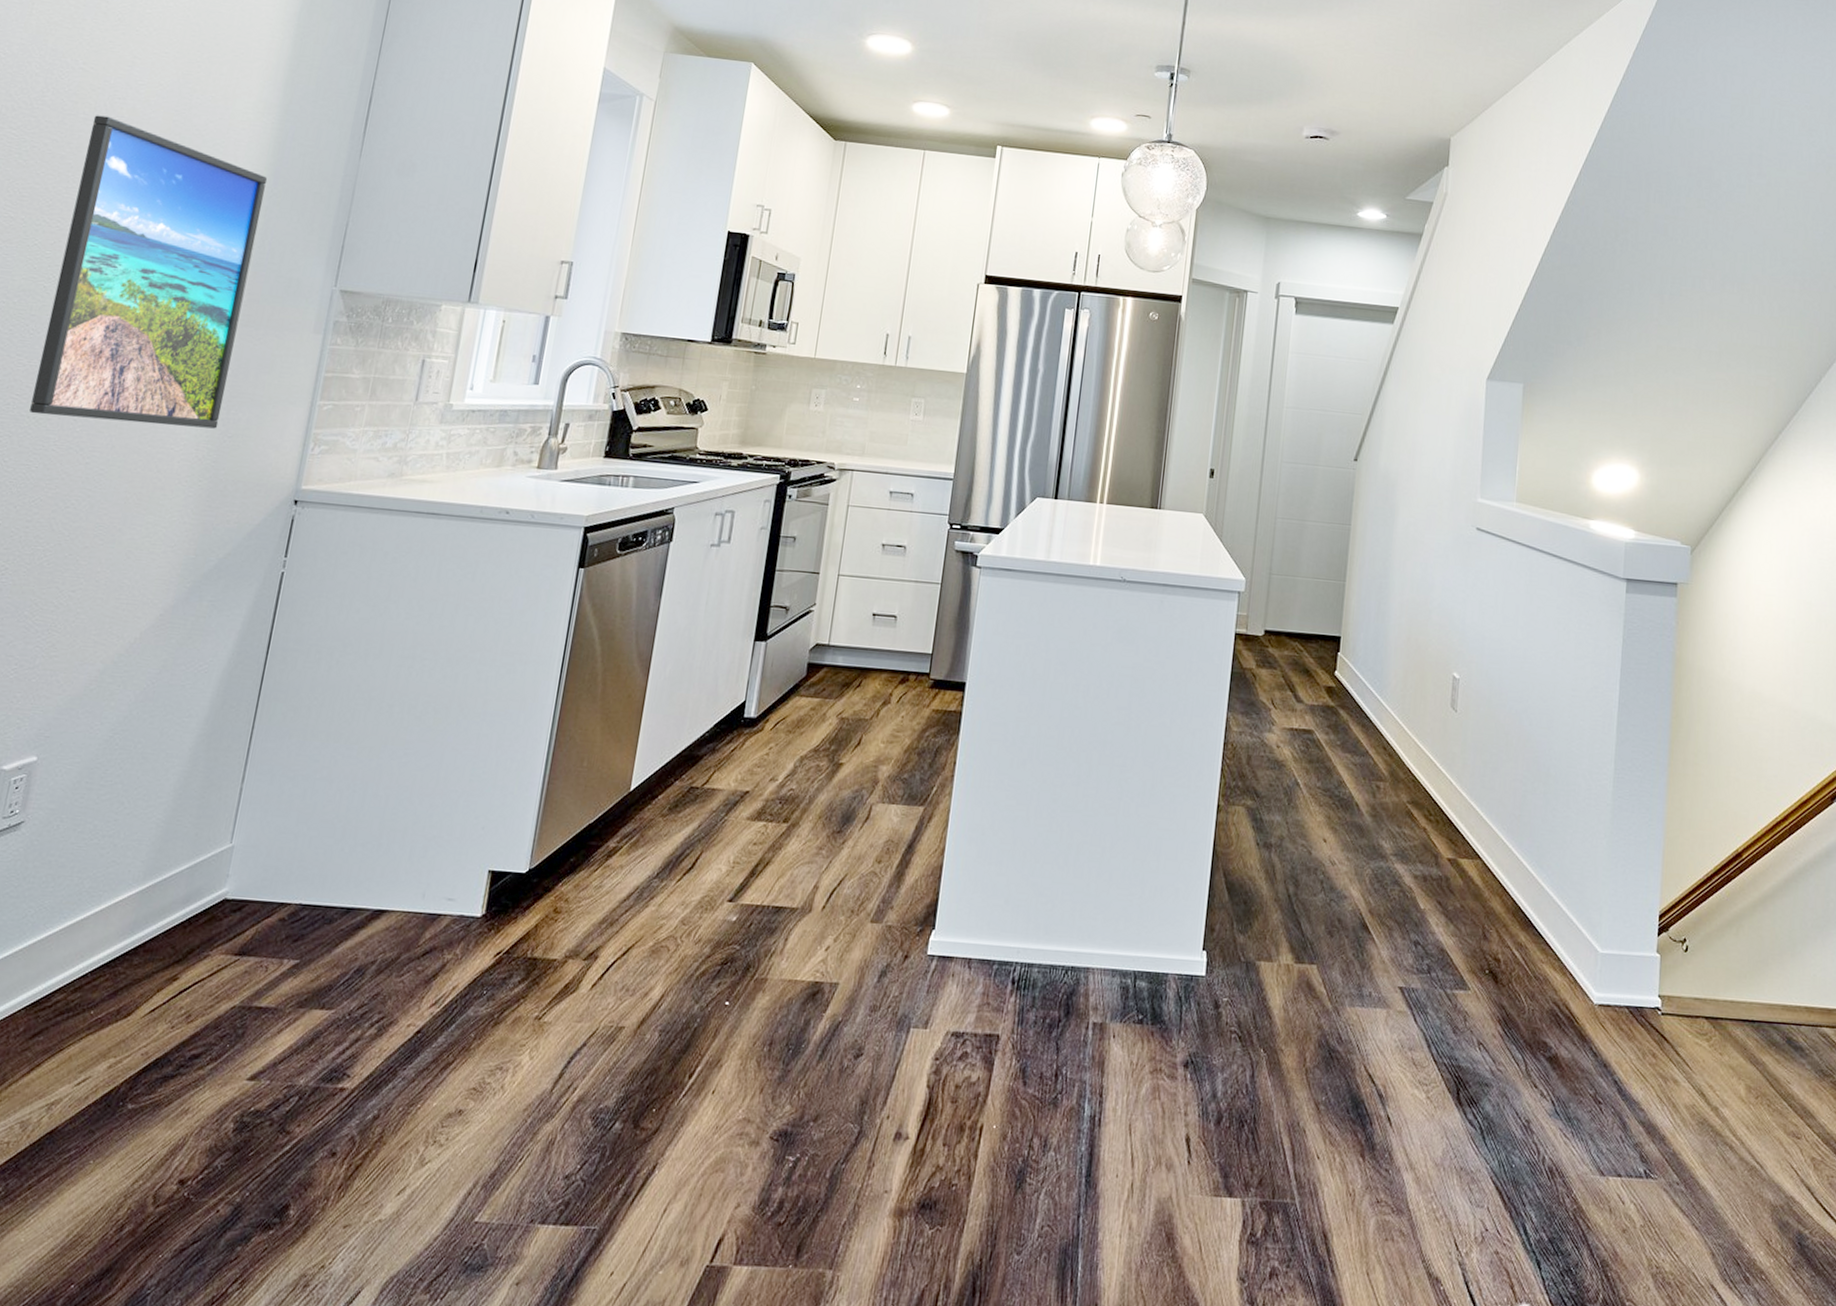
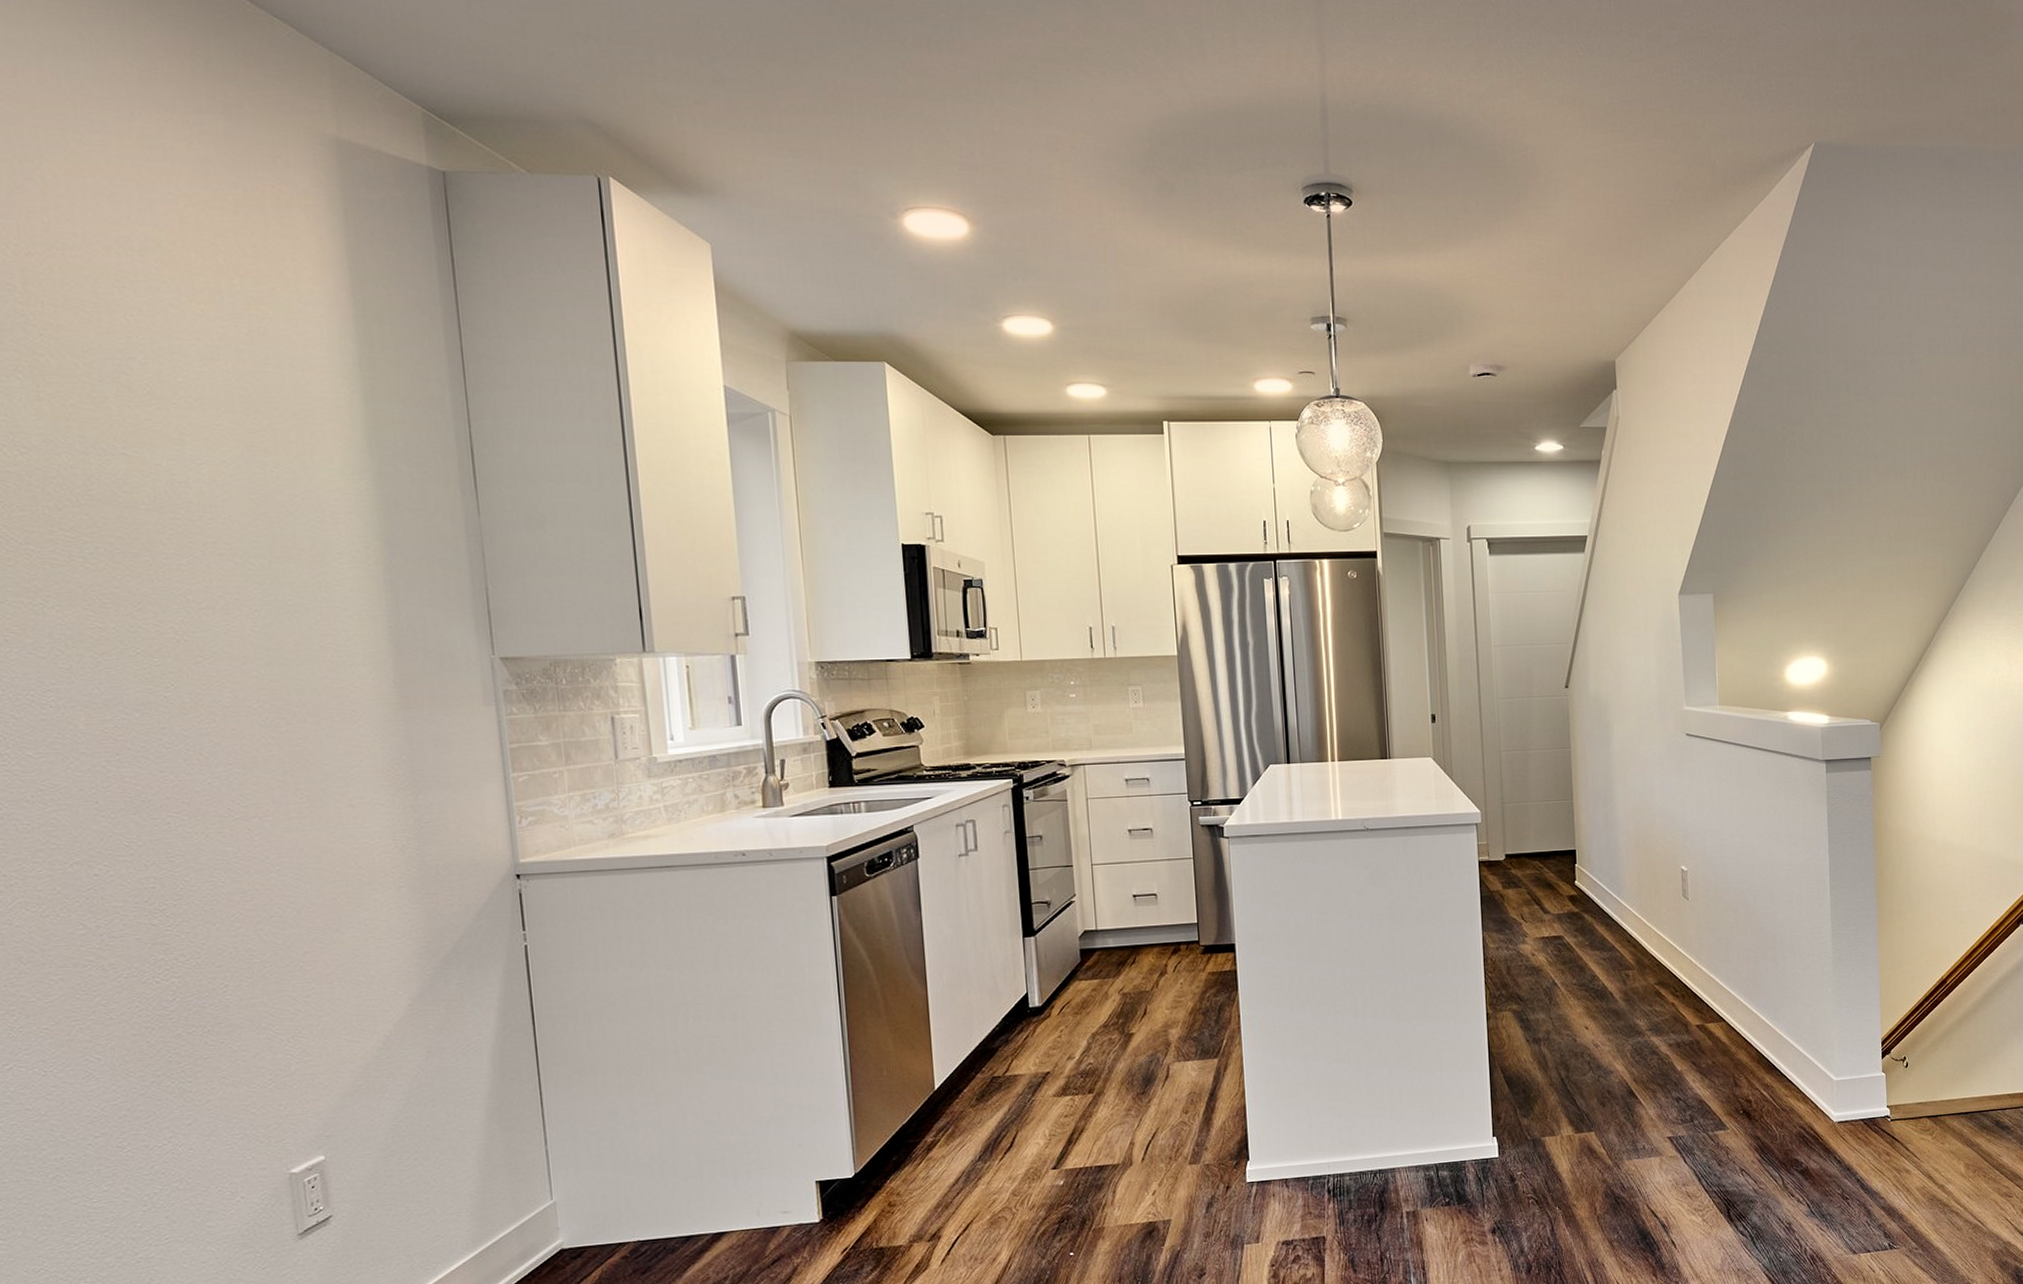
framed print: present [30,115,268,429] -> none [157,504,410,829]

